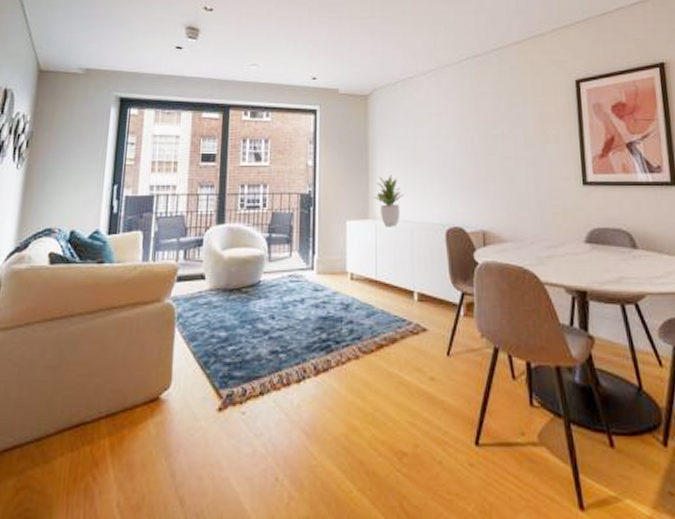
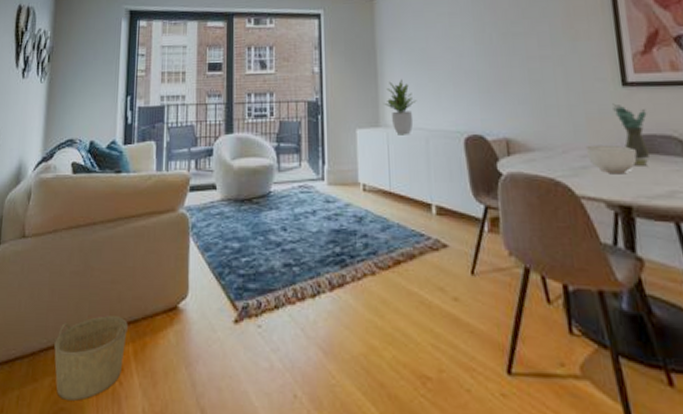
basket: none [20,410,105,500] -> present [54,316,128,401]
bowl: none [550,236,592,263] -> present [585,144,637,174]
vase: none [574,200,604,256] -> present [612,103,651,166]

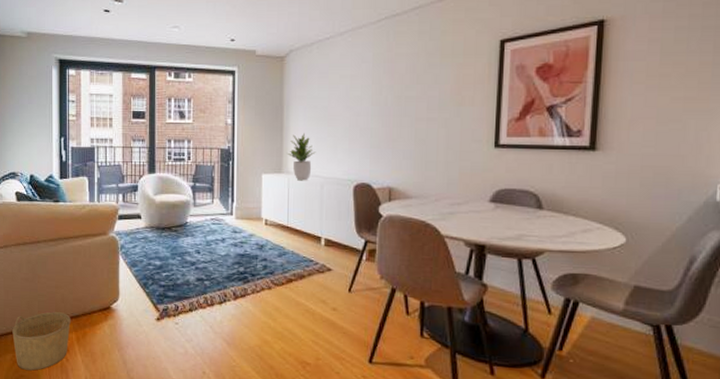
bowl: present [585,144,637,174] -> none [455,195,497,220]
vase: present [612,103,651,166] -> none [483,162,511,214]

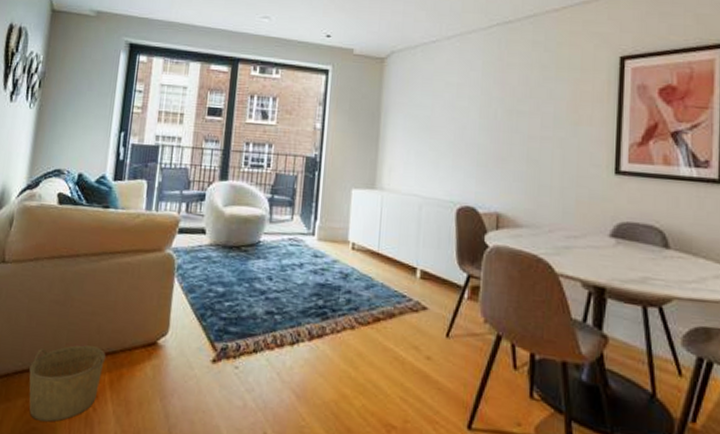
potted plant: present [287,133,316,181] -> none [382,145,415,200]

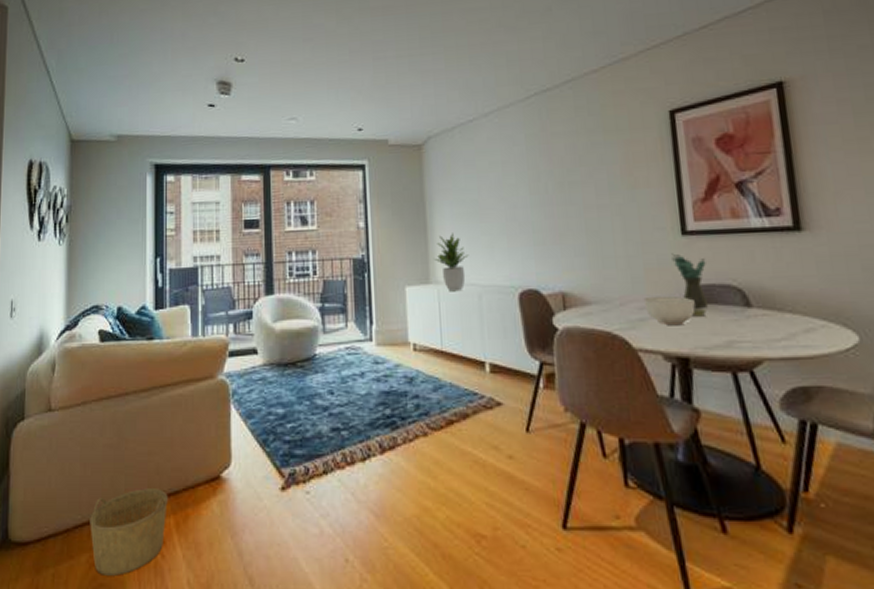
potted plant: none [382,145,415,200] -> present [434,233,469,292]
bowl: none [571,227,618,258] -> present [643,296,695,326]
vase: none [603,190,634,252] -> present [671,253,709,317]

